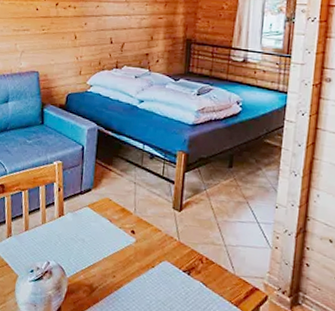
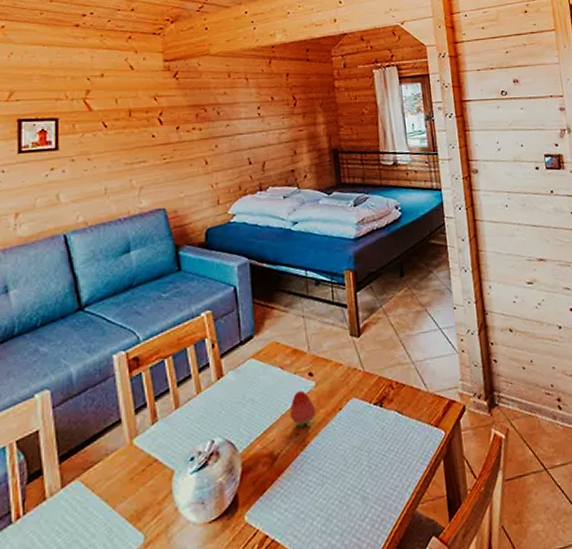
fruit: none [110,242,133,273] -> present [289,390,317,427]

